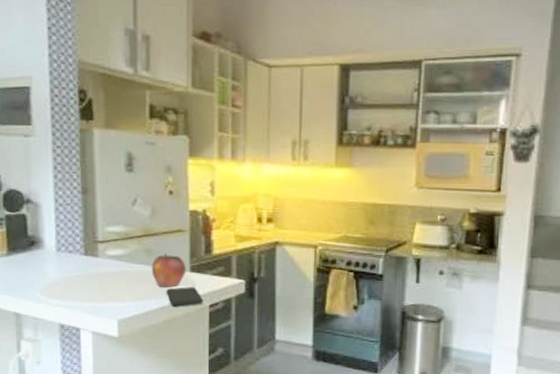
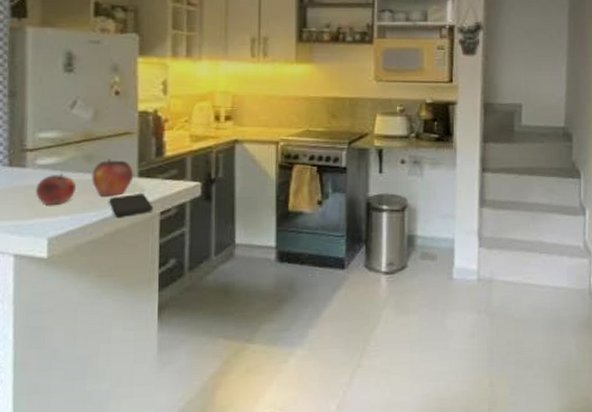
fruit: none [107,264,139,293] -> present [36,173,77,206]

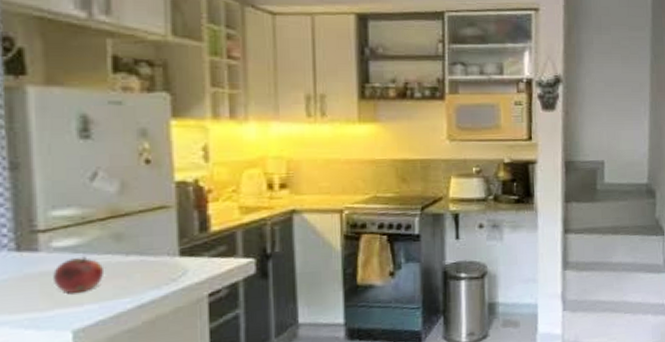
fruit: present [91,159,134,196] -> none [122,237,174,280]
mobile phone: present [109,194,154,217] -> none [146,274,200,302]

